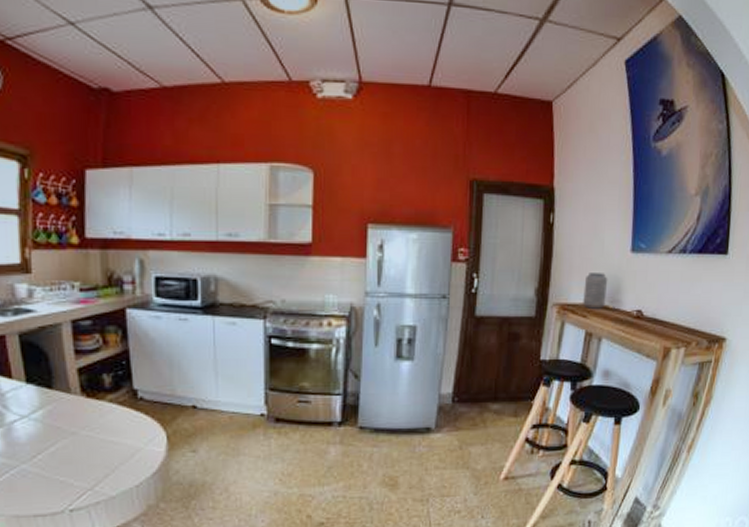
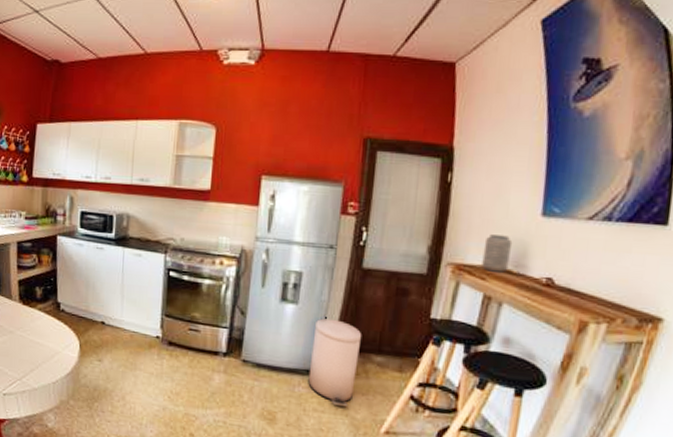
pedal bin: none [428,372,479,460] -> present [308,318,362,408]

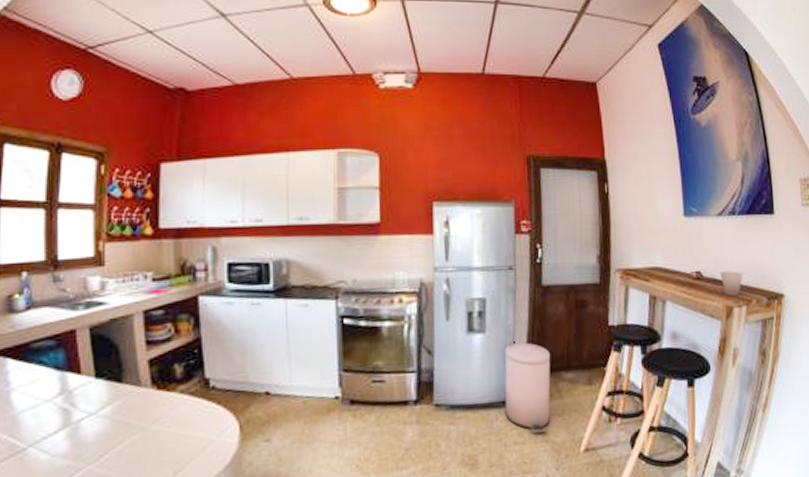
vase: present [482,234,513,274] -> none [643,237,666,274]
cup: none [578,282,610,312] -> present [720,271,743,296]

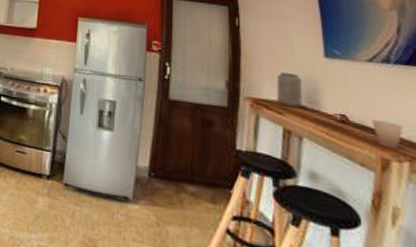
pedal bin: present [504,342,551,434] -> none [126,145,174,239]
vase: none [643,237,666,274] -> present [276,72,303,109]

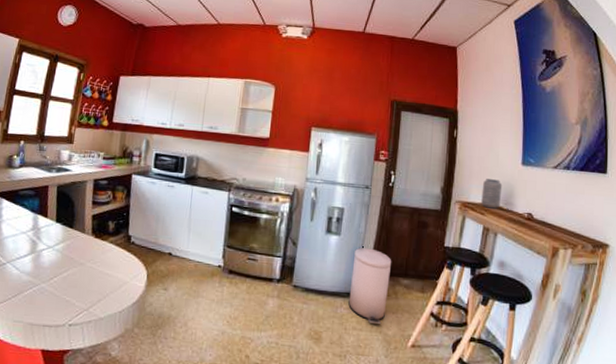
pedal bin: none [126,145,174,239] -> present [348,247,392,325]
cup: present [371,119,404,150] -> none [550,216,572,240]

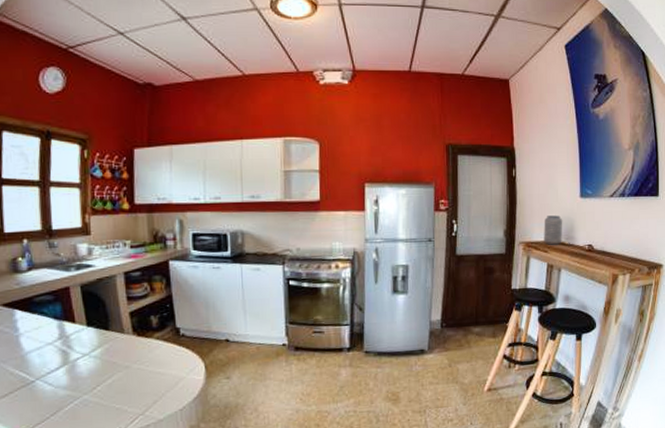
pedal bin: present [348,247,392,325] -> none [422,302,462,376]

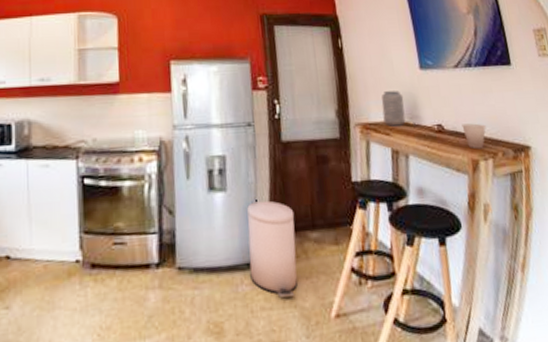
pedal bin: none [422,302,462,376] -> present [247,200,298,299]
cup: none [609,244,629,266] -> present [462,123,486,149]

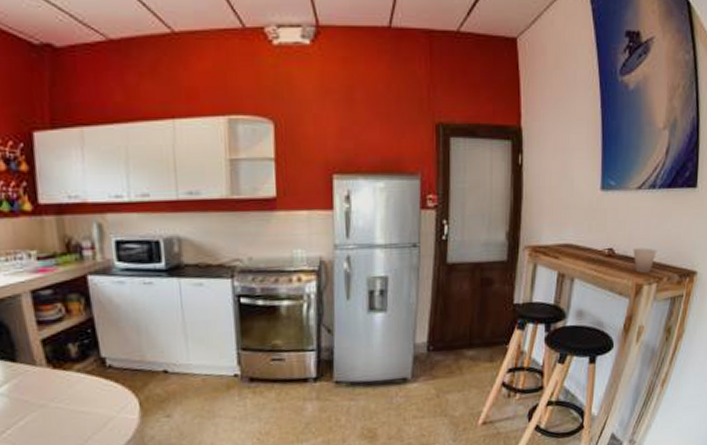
pedal bin: present [247,200,298,299] -> none [405,321,453,409]
vase: present [381,91,406,127] -> none [554,213,579,251]

